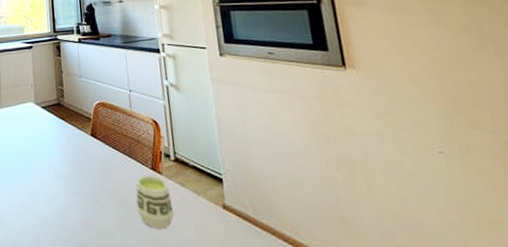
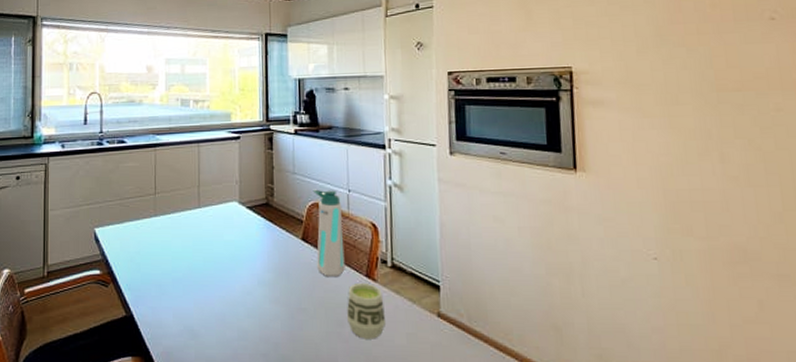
water bottle: none [97,90,132,169] -> present [312,189,345,276]

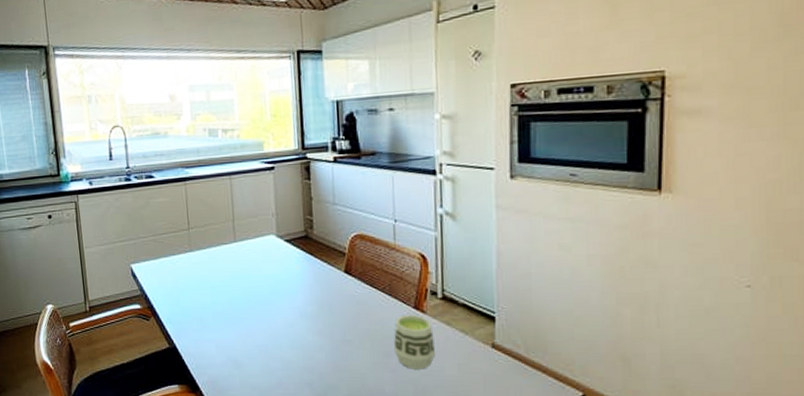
water bottle: present [312,189,345,276] -> none [355,220,392,308]

